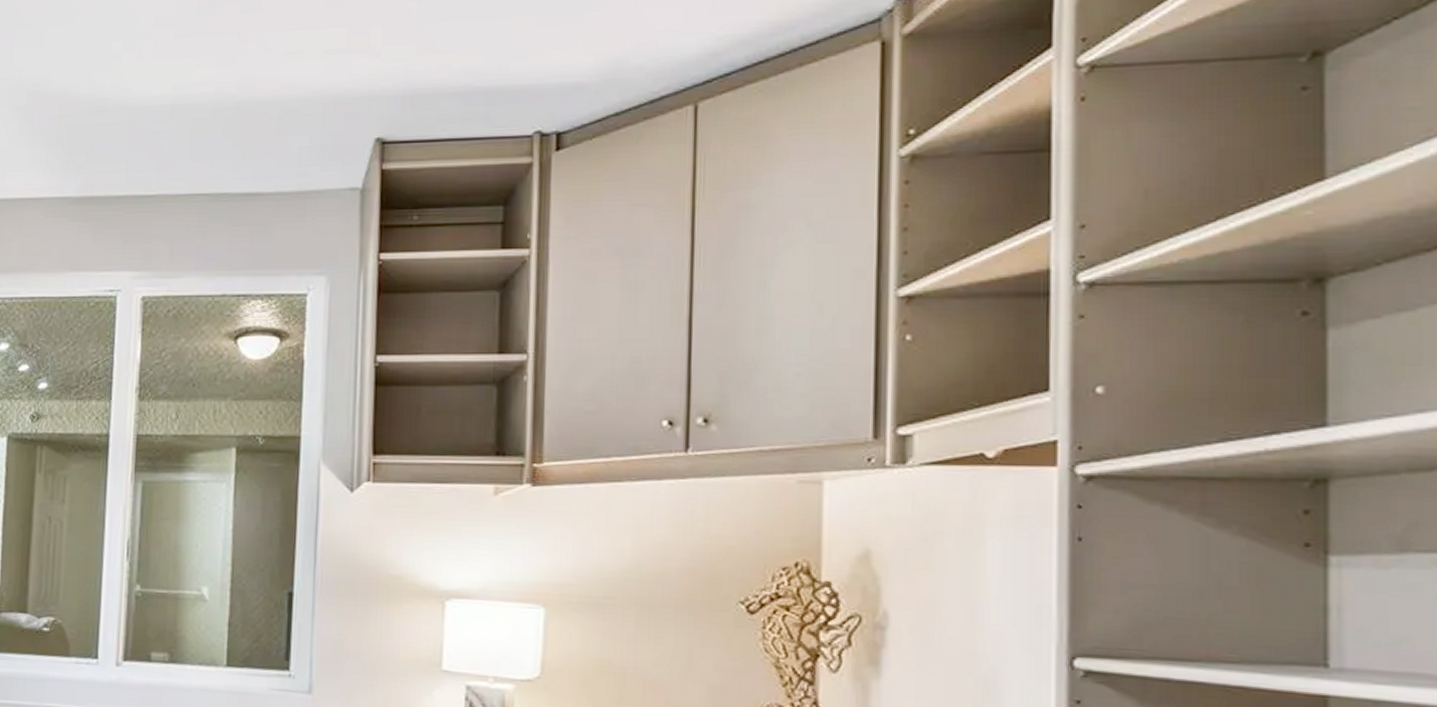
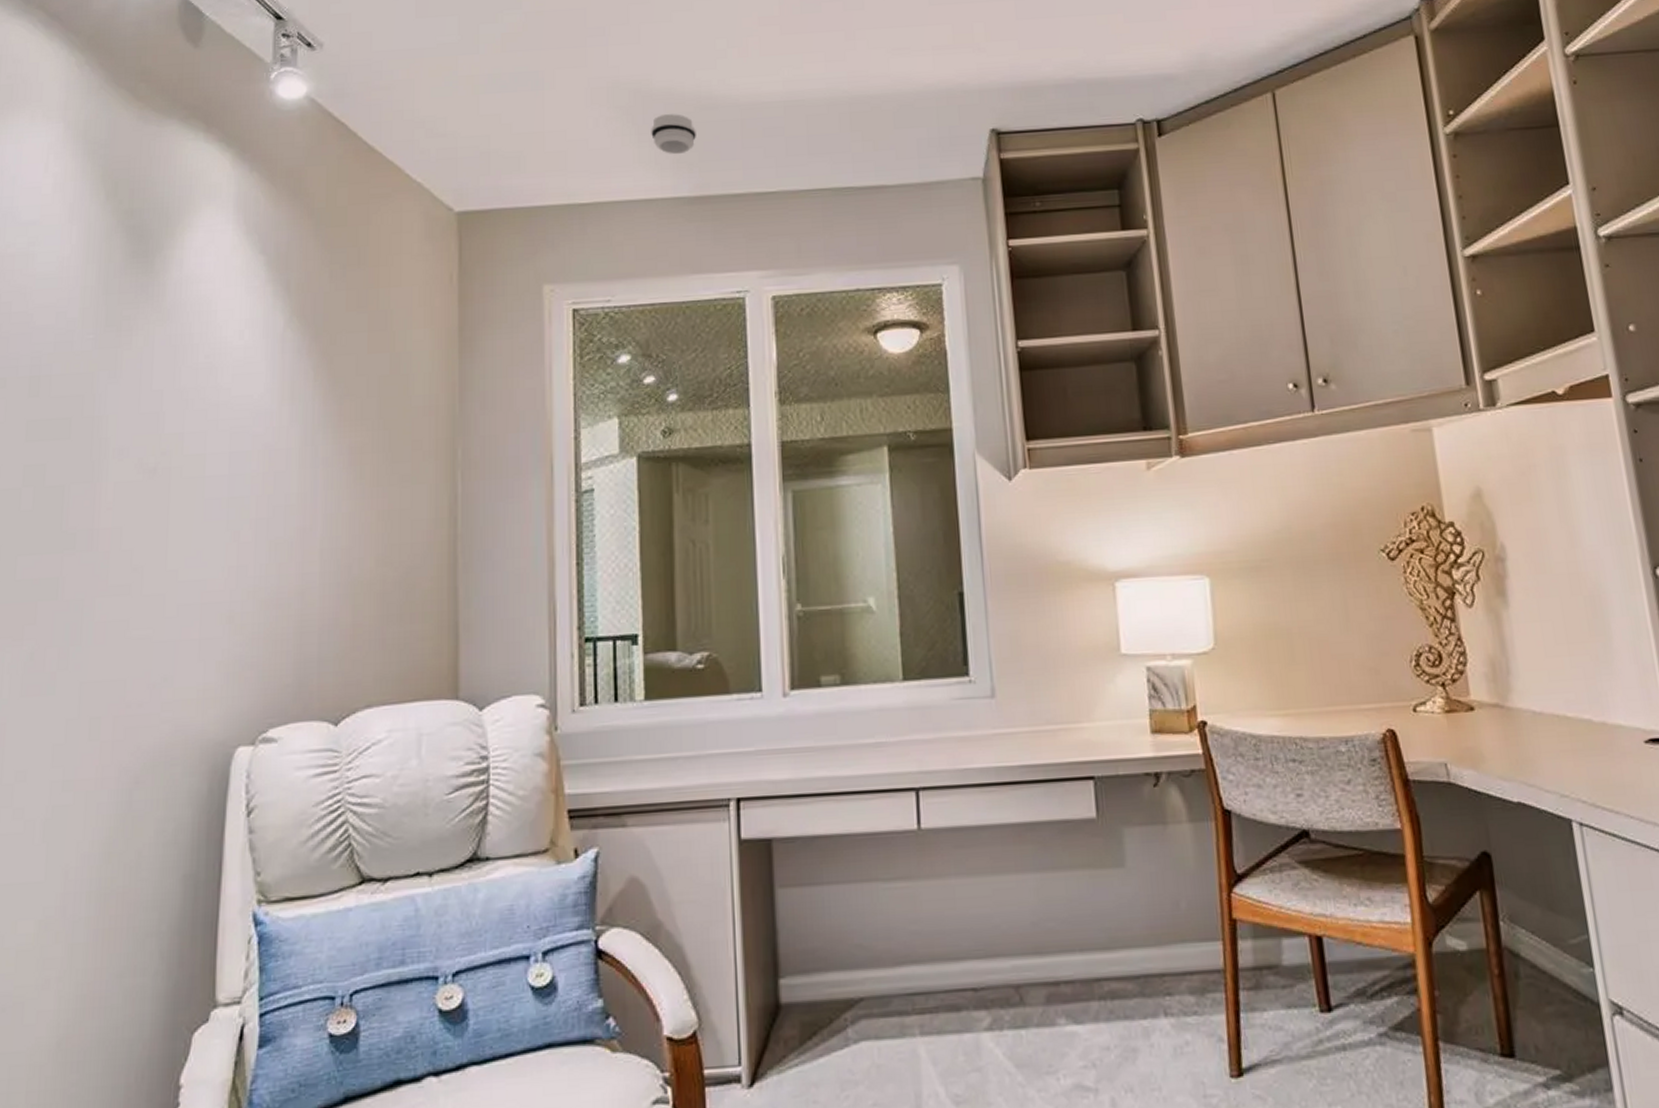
smoke detector: none [45,116,86,156] -> present [651,114,696,155]

